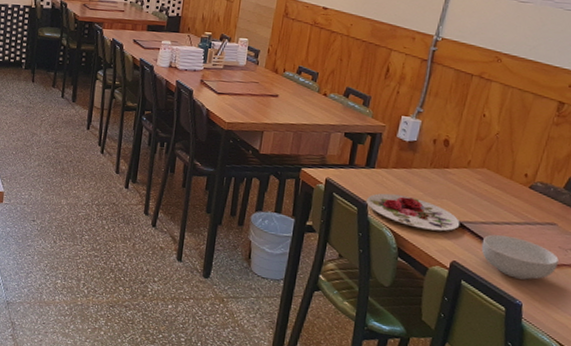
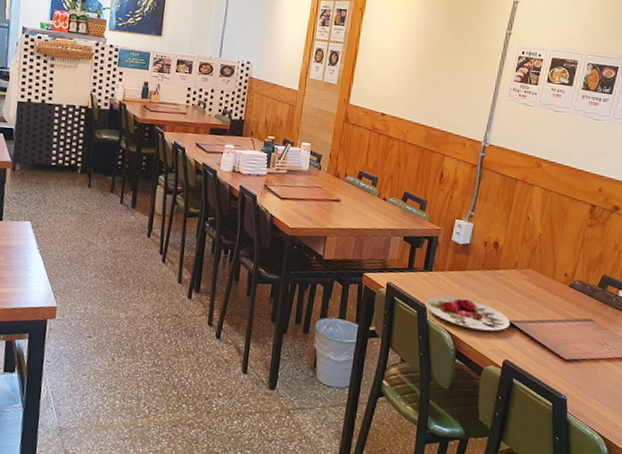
cereal bowl: present [481,234,559,280] -> none [529,332,596,375]

